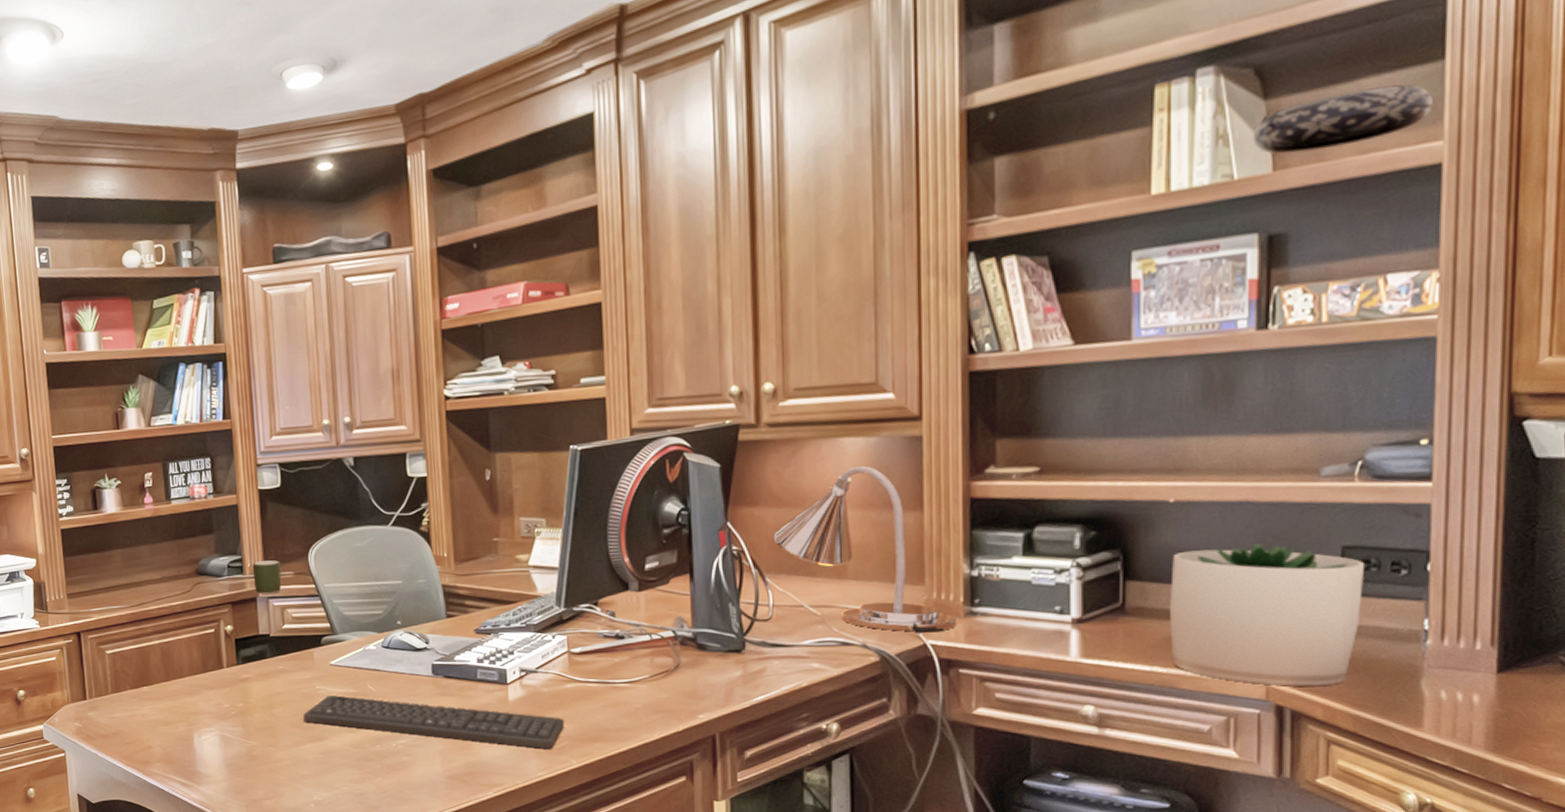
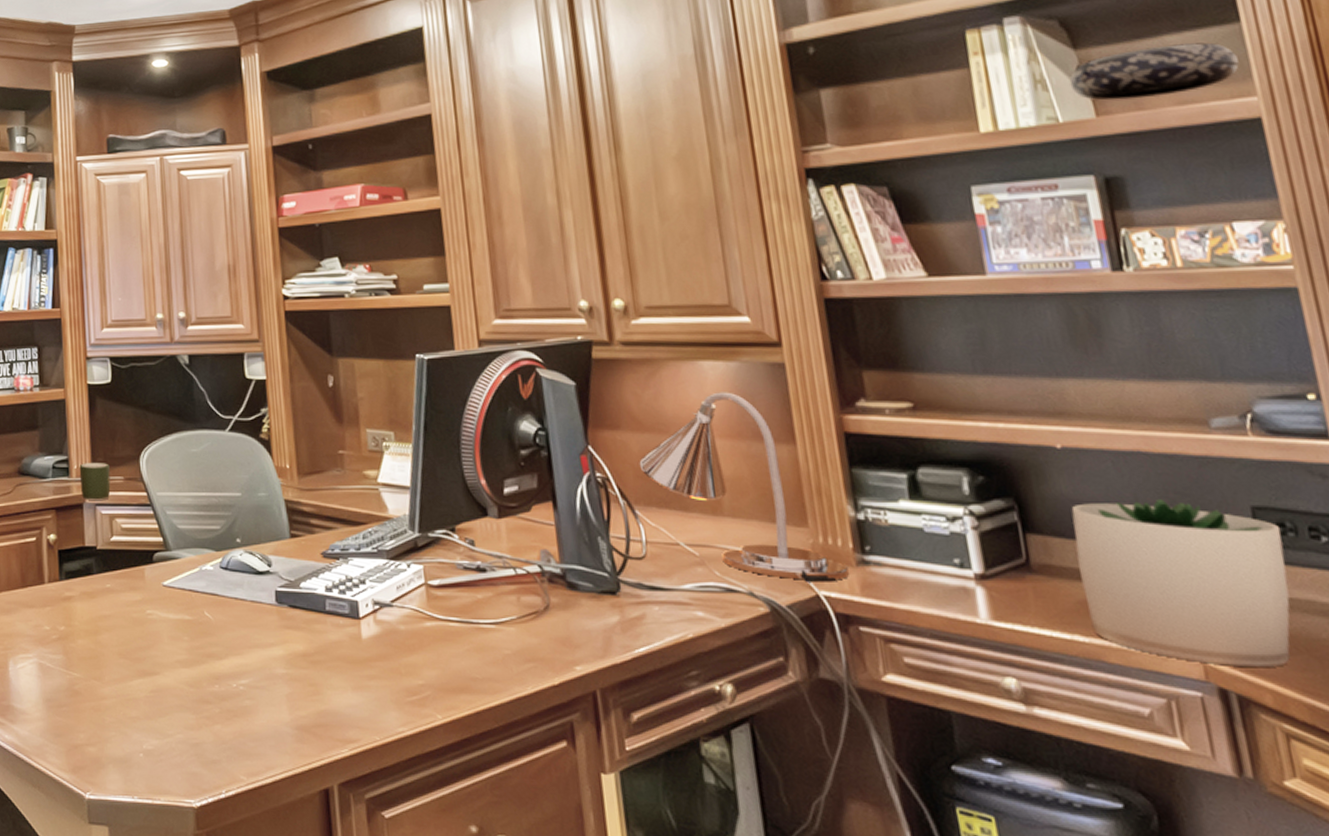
computer keyboard: present [303,694,565,748] -> none [132,621,426,698]

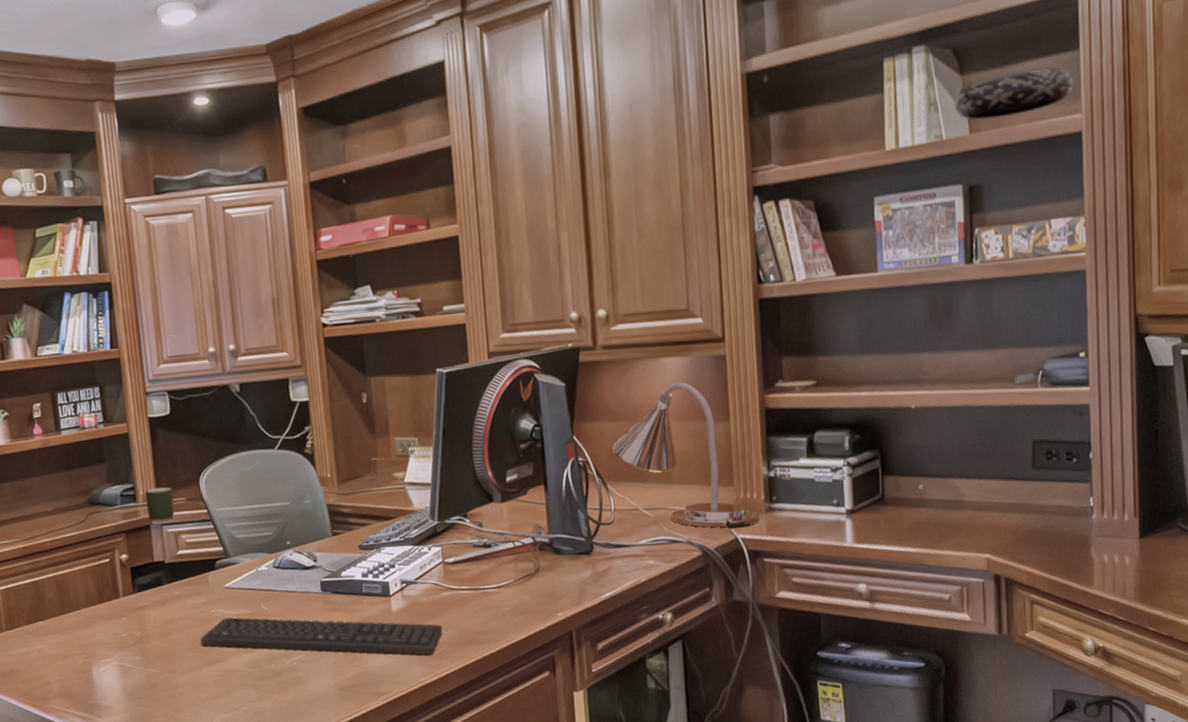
computer keyboard: none [132,621,426,698] -> present [200,617,443,655]
planter: present [1071,498,1291,667] -> none [915,440,1049,559]

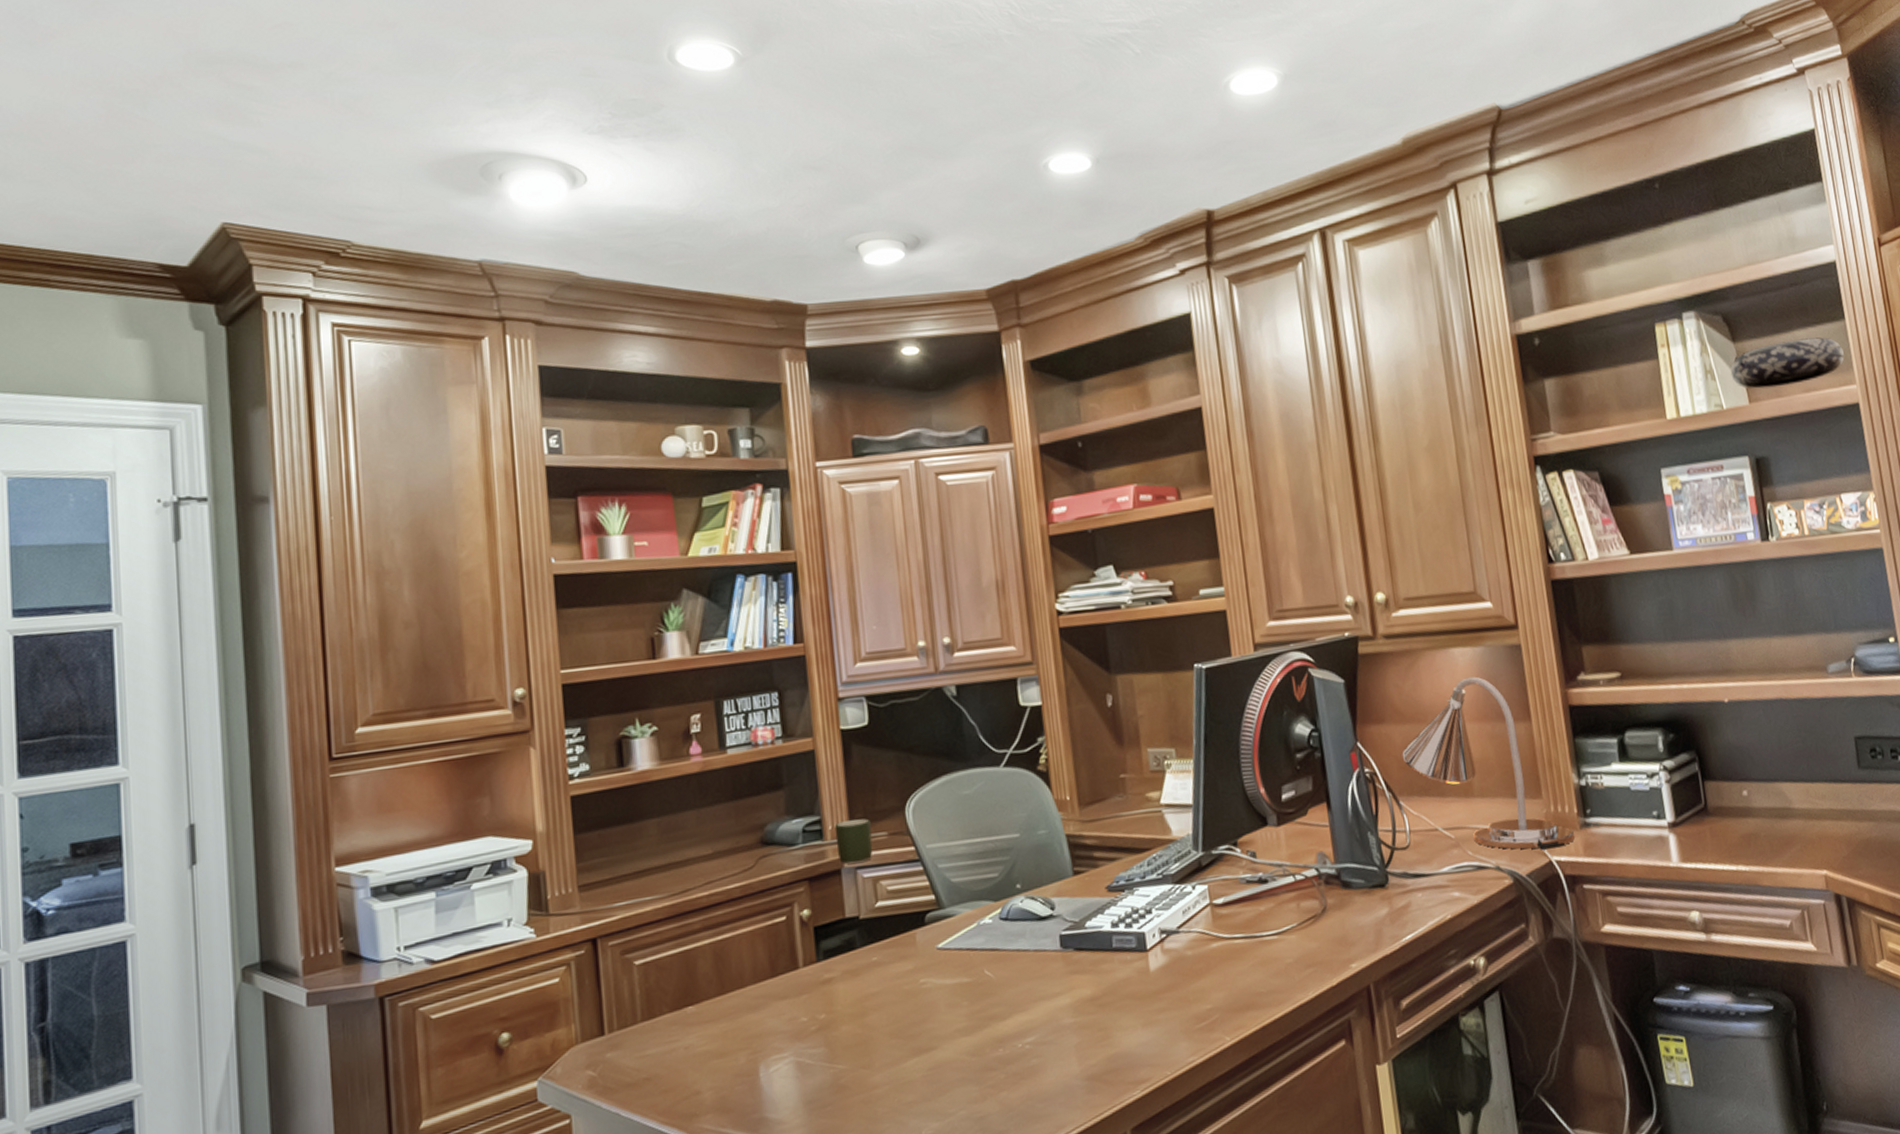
computer keyboard: present [200,617,443,655] -> none [905,985,1214,1030]

